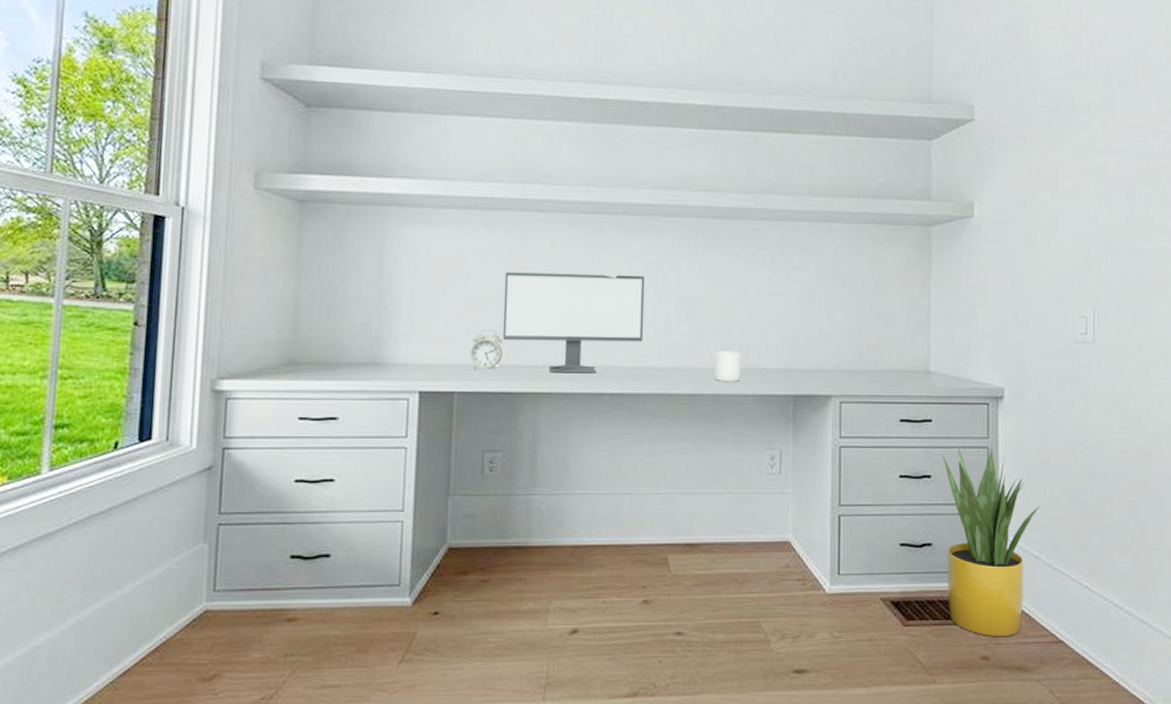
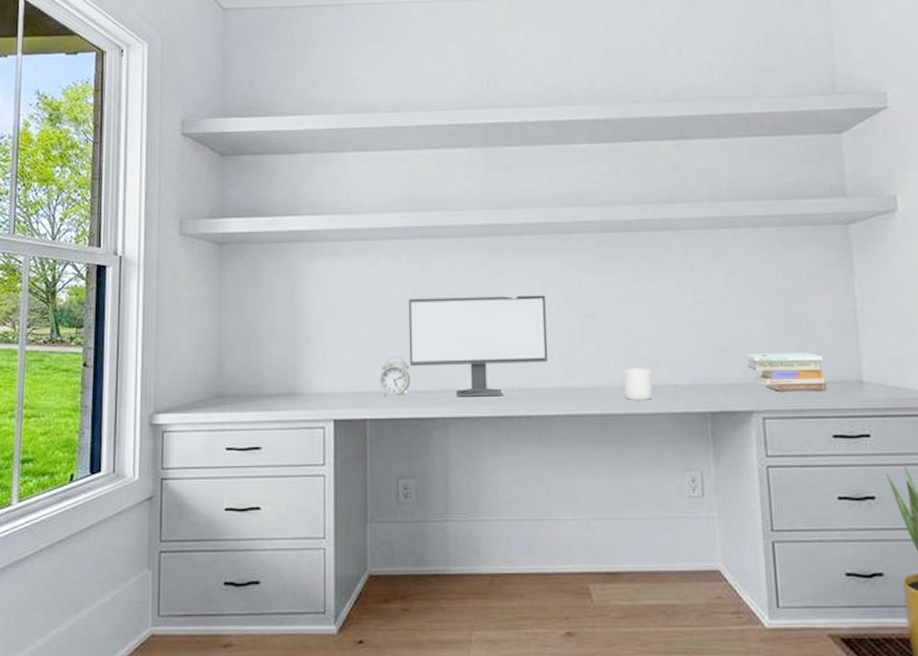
books: none [827,342,899,378] -> present [743,352,827,391]

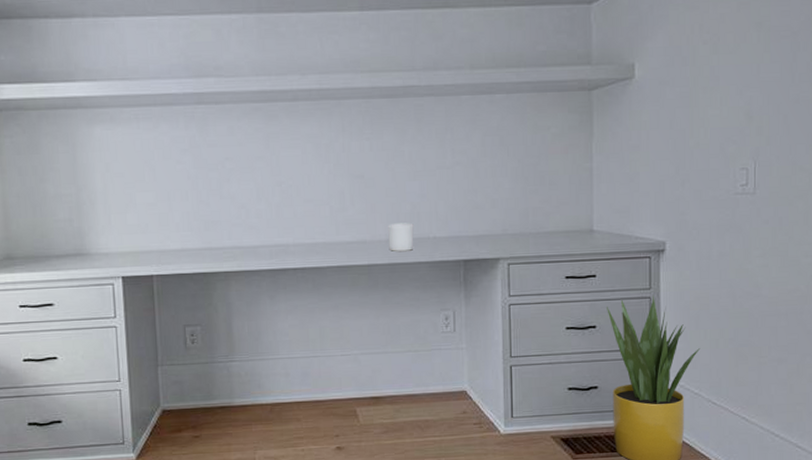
alarm clock: present [379,356,411,397] -> none [163,217,194,255]
computer monitor: present [408,295,548,397] -> none [188,158,321,253]
books: present [743,352,827,391] -> none [493,206,563,241]

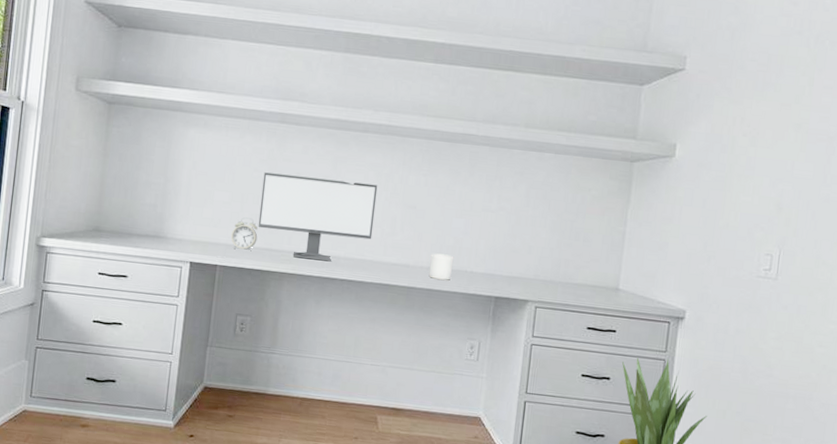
alarm clock: none [163,217,194,255] -> present [231,217,258,250]
computer monitor: none [188,158,321,253] -> present [258,172,378,262]

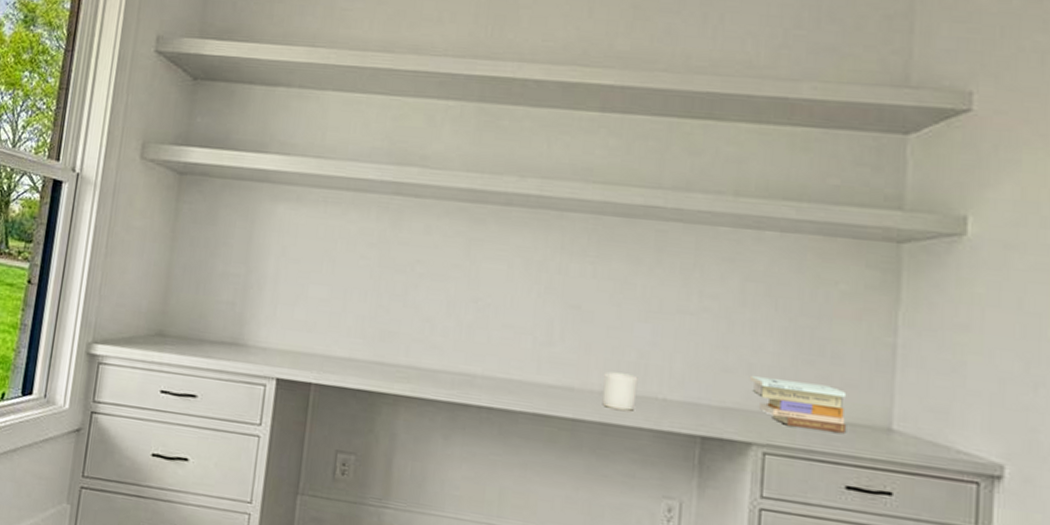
alarm clock: present [231,217,258,250] -> none [330,319,365,364]
computer monitor: present [258,172,378,262] -> none [365,259,527,382]
books: none [529,255,592,292] -> present [749,376,847,433]

